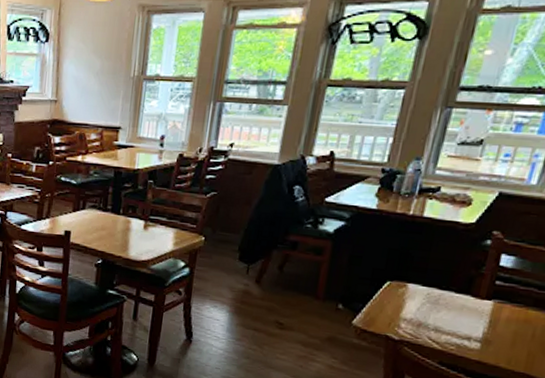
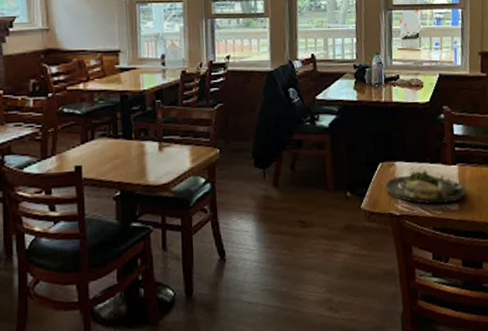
dinner plate: none [387,298,498,341] -> present [385,170,467,205]

